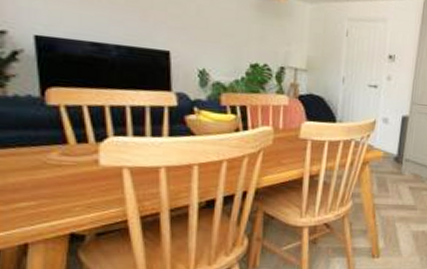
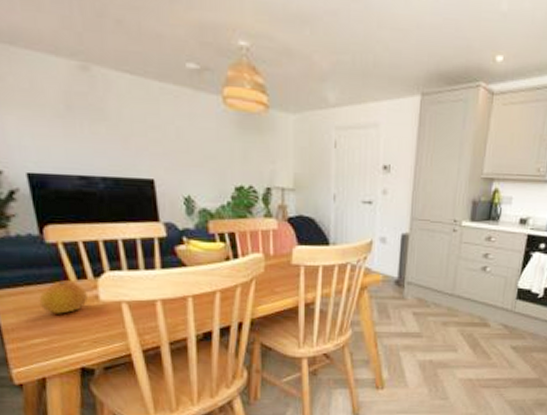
fruit: none [31,143,86,178] -> present [39,280,88,314]

